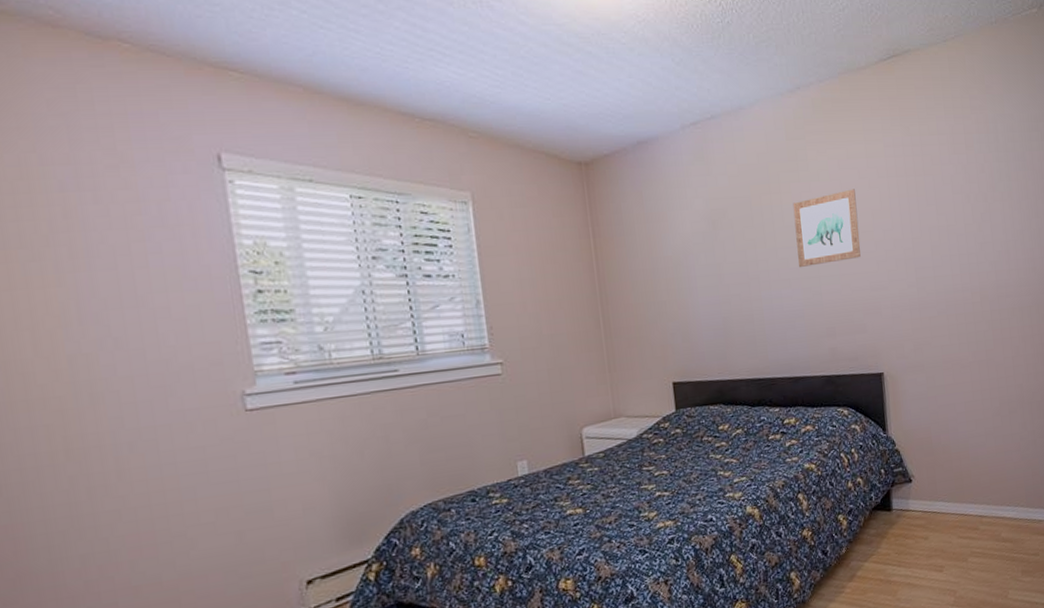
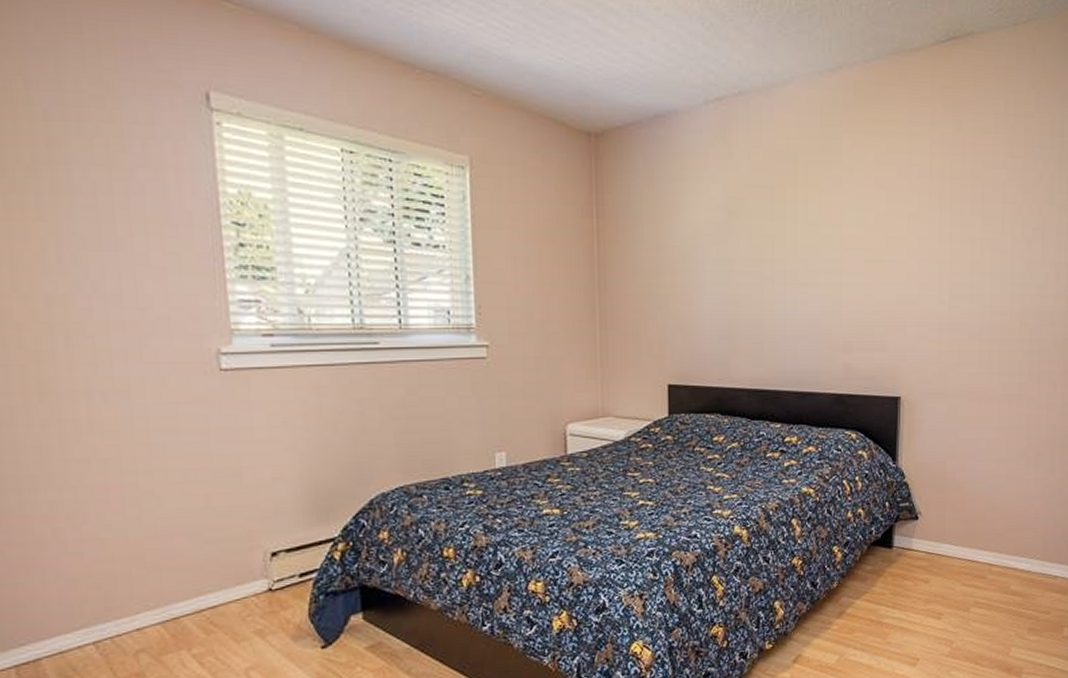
wall art: present [793,189,861,268] -> none [818,188,892,272]

